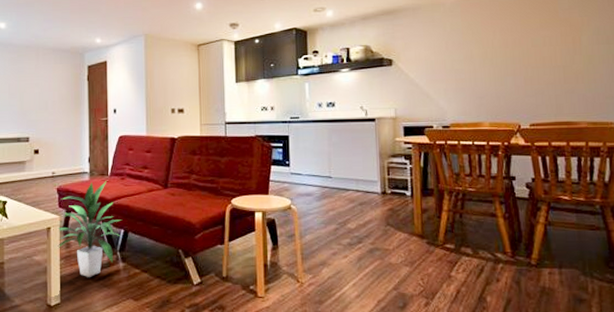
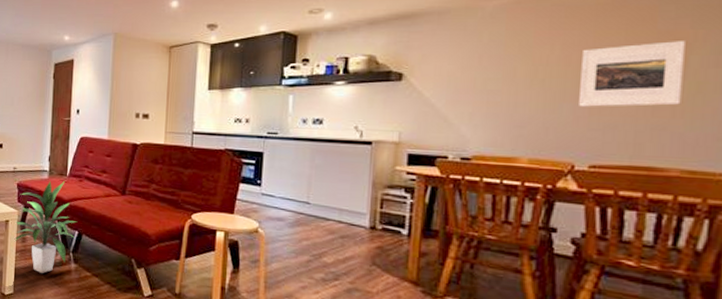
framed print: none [515,26,581,79] -> present [579,41,685,107]

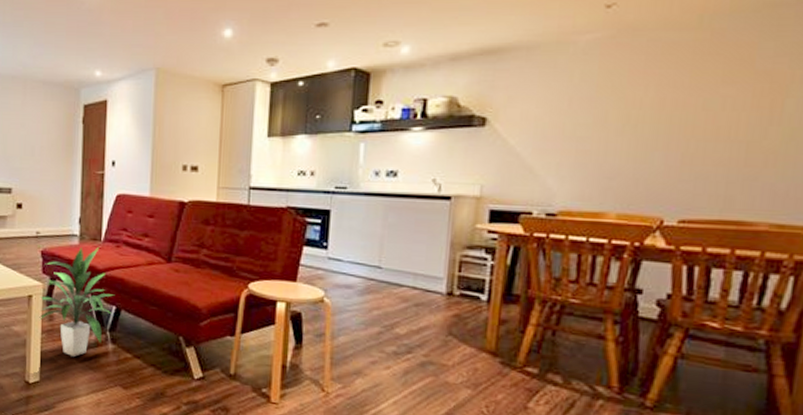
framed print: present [579,41,685,107] -> none [671,82,782,156]

